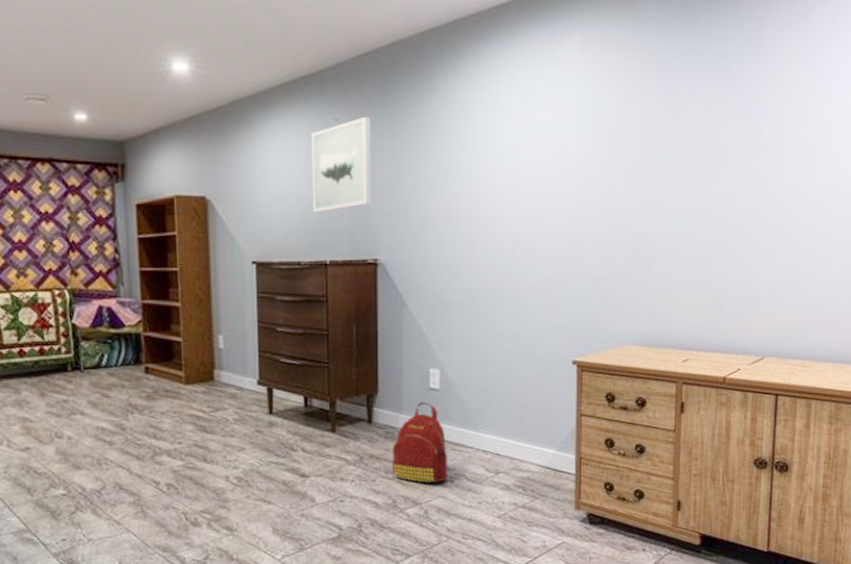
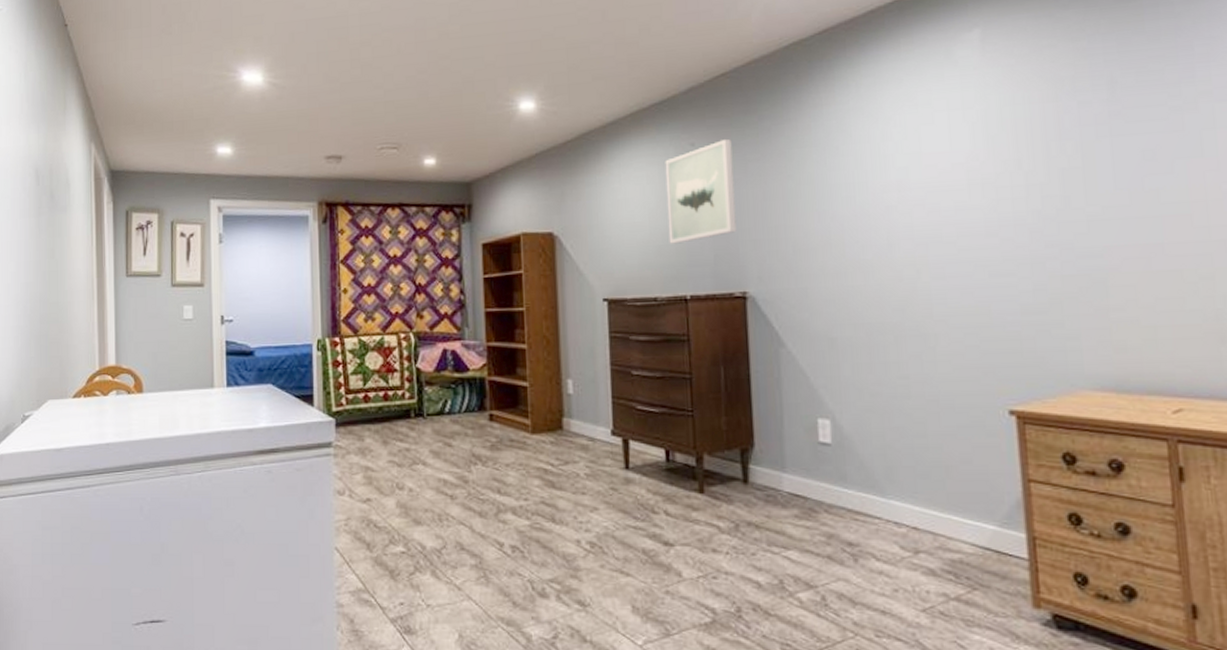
backpack: present [392,402,448,485] -> none [775,459,850,563]

